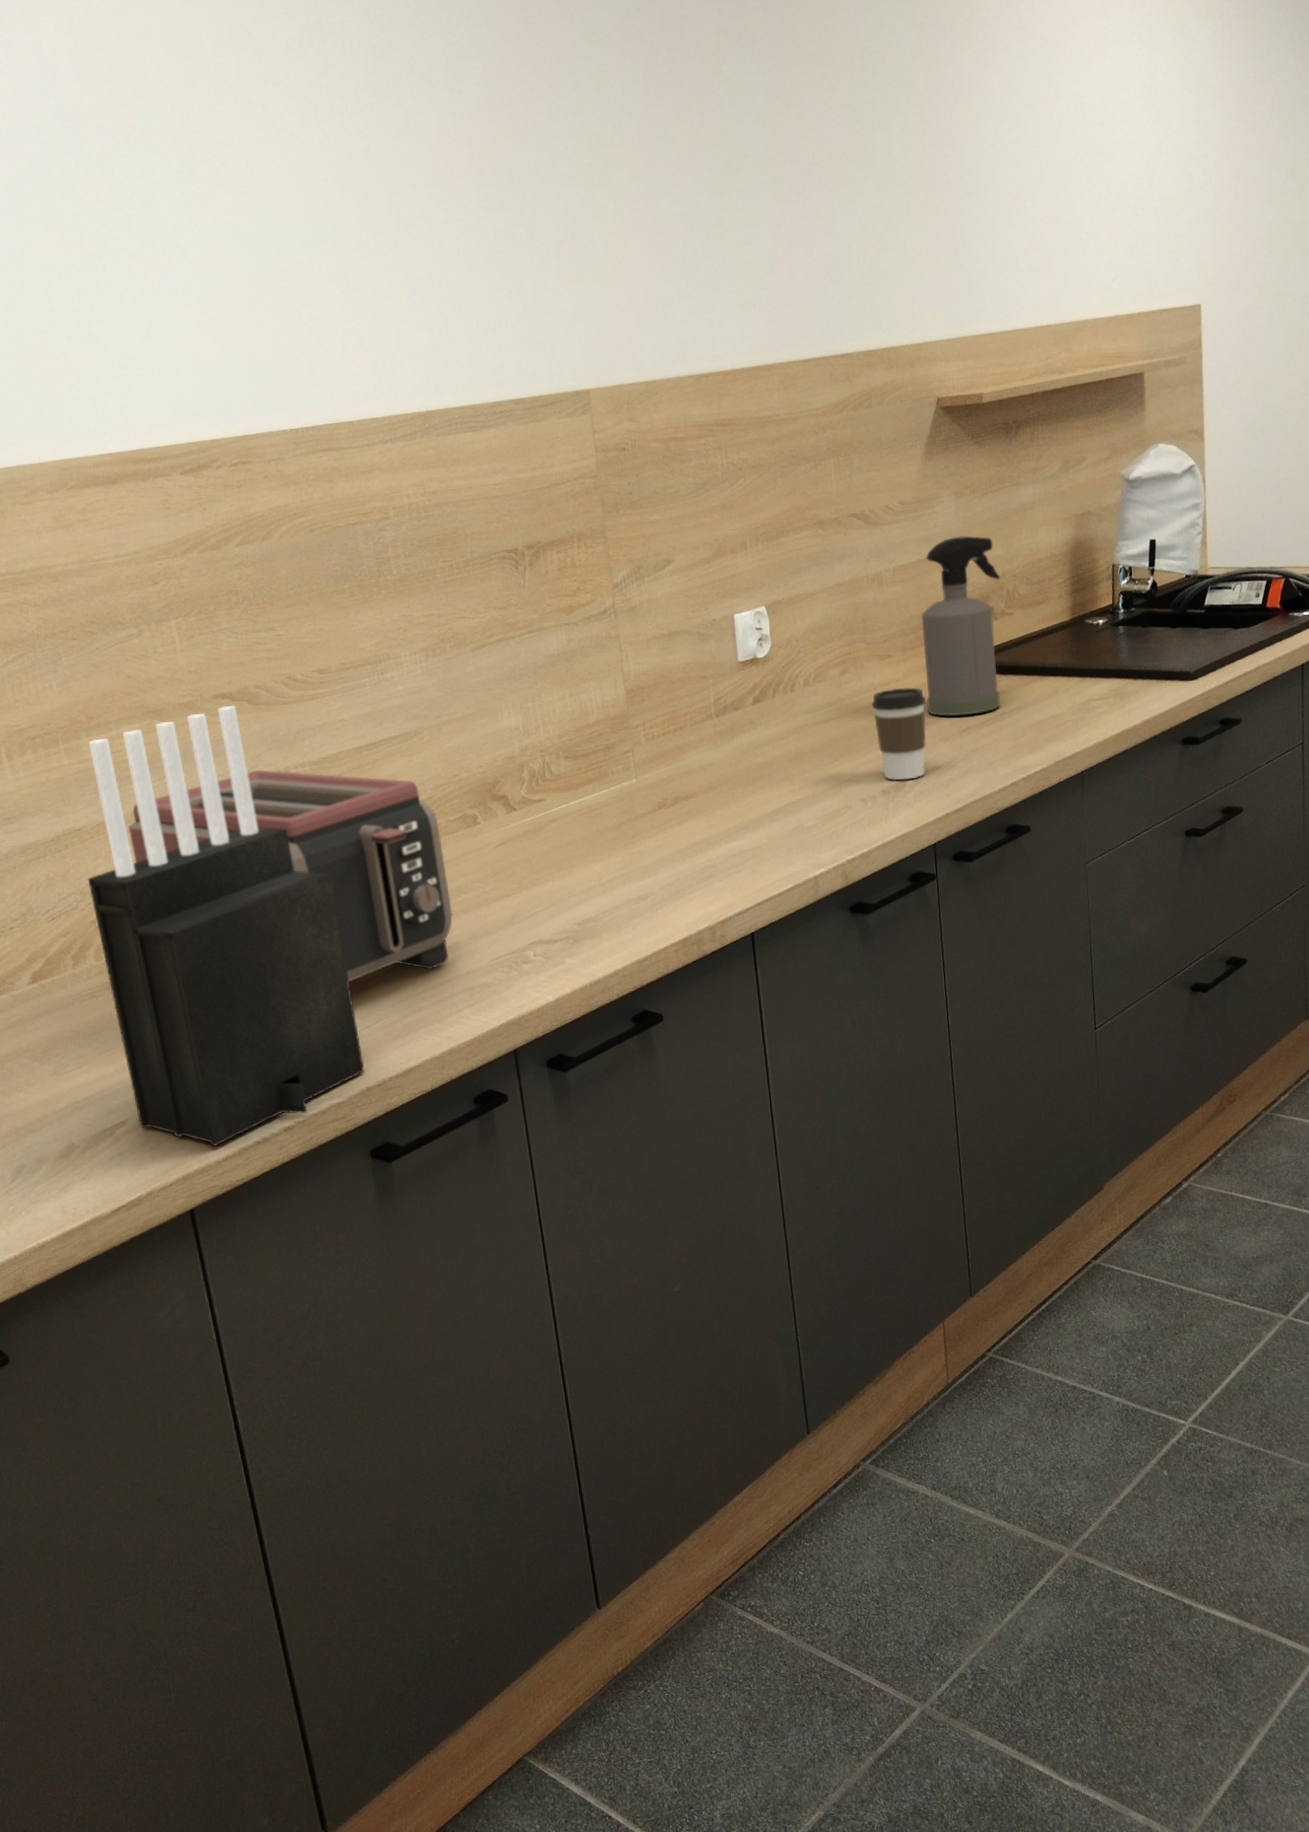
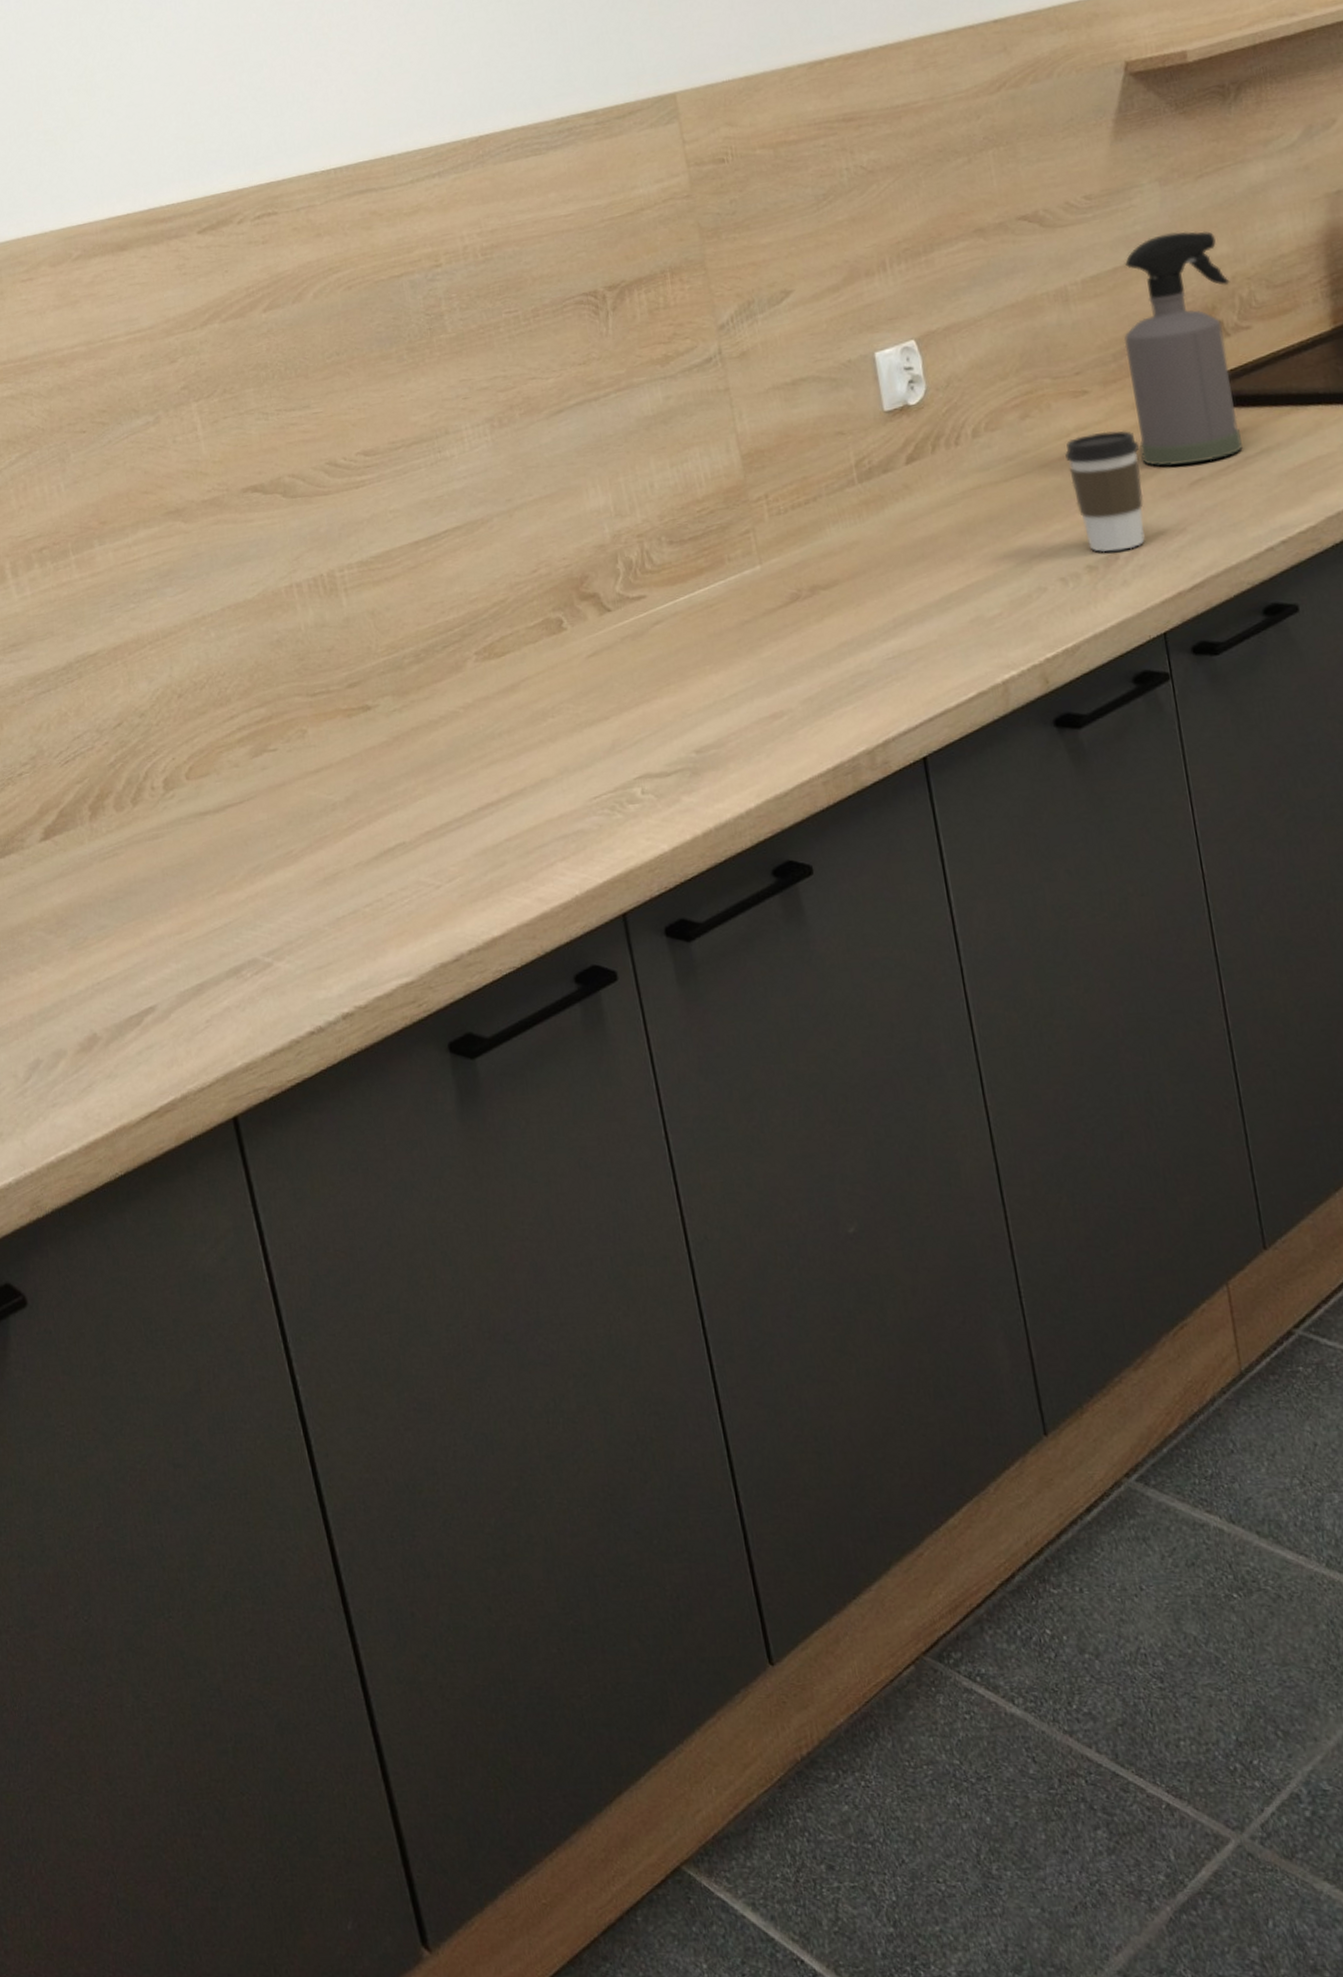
knife block: present [87,705,365,1147] -> none [102,500,438,1039]
toaster: present [128,769,453,982] -> none [149,574,538,832]

